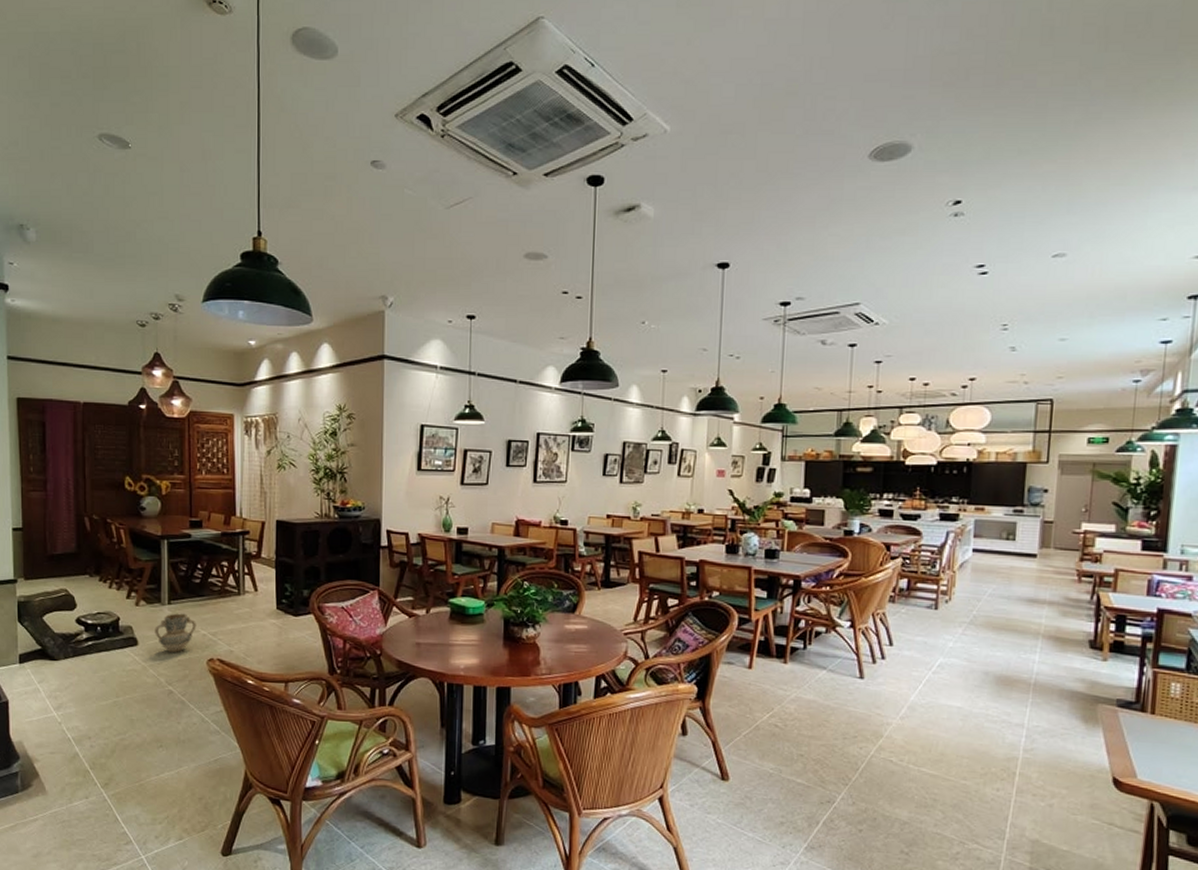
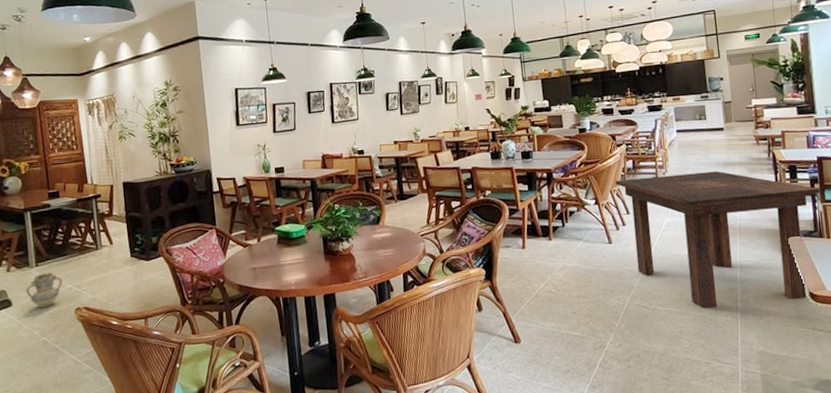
dining table: none [881,601,1153,784] -> present [615,171,820,308]

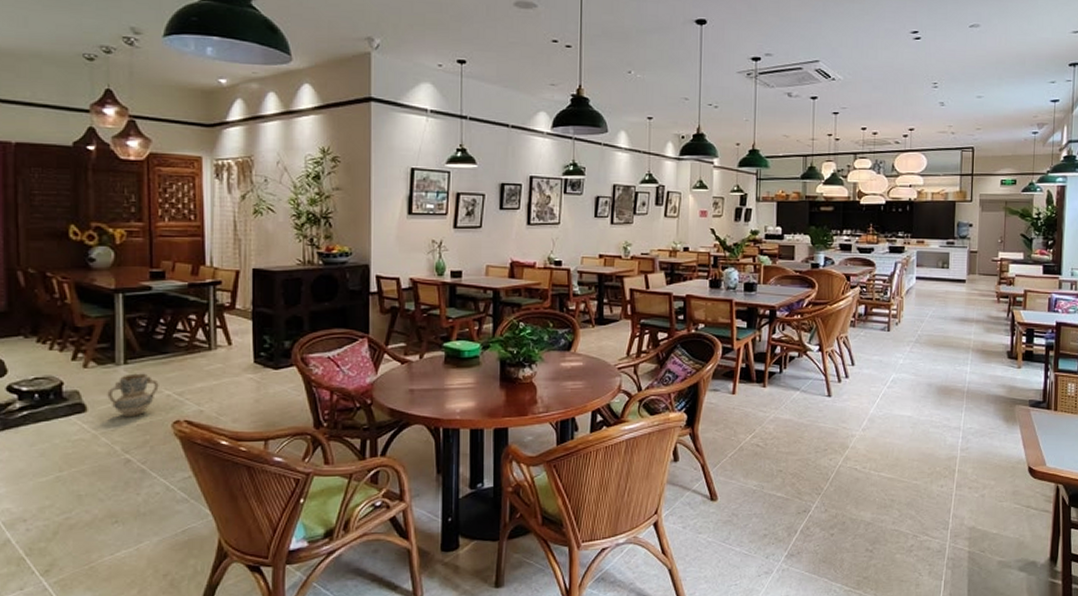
dining table: present [615,171,820,308] -> none [843,326,1054,476]

